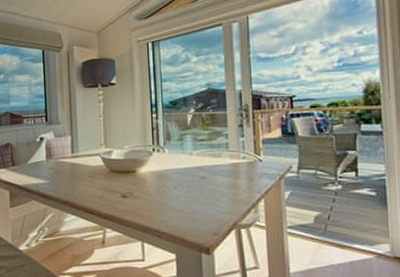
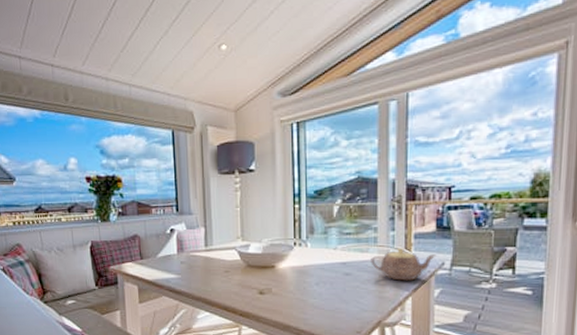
teapot: none [224,153,284,184] -> present [371,248,437,281]

